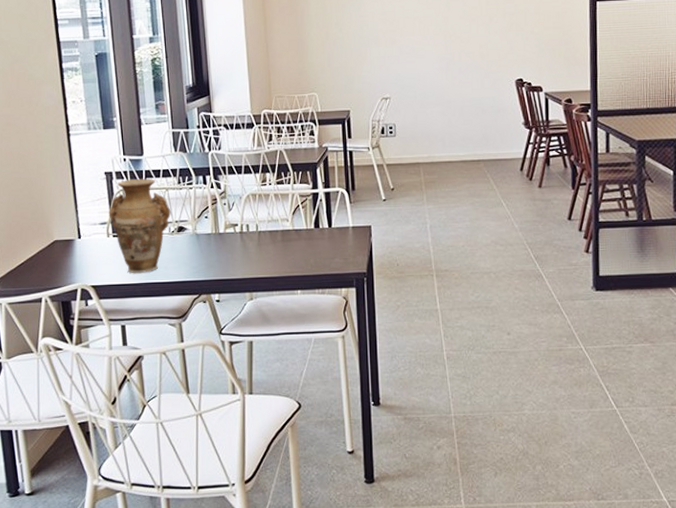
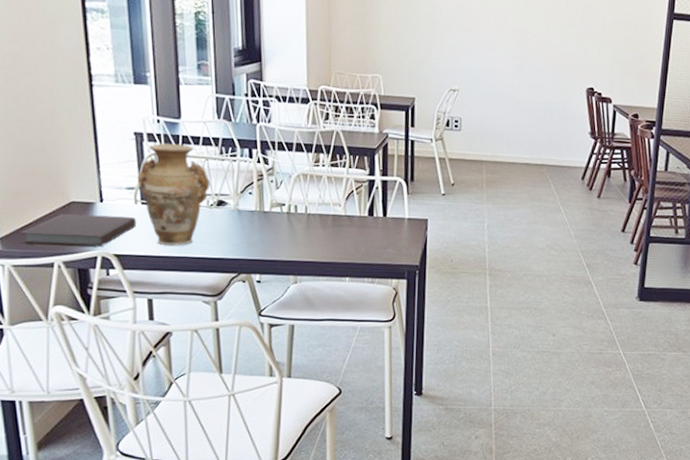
notebook: none [14,250,109,283] -> present [20,213,137,247]

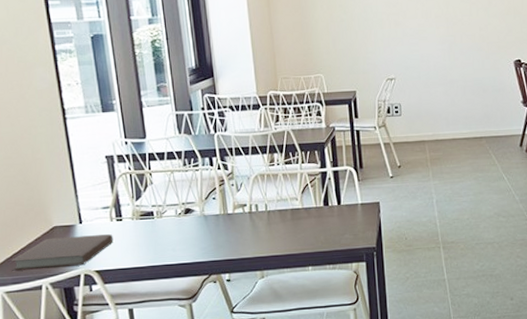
vase: present [137,143,211,246] -> none [111,161,177,257]

